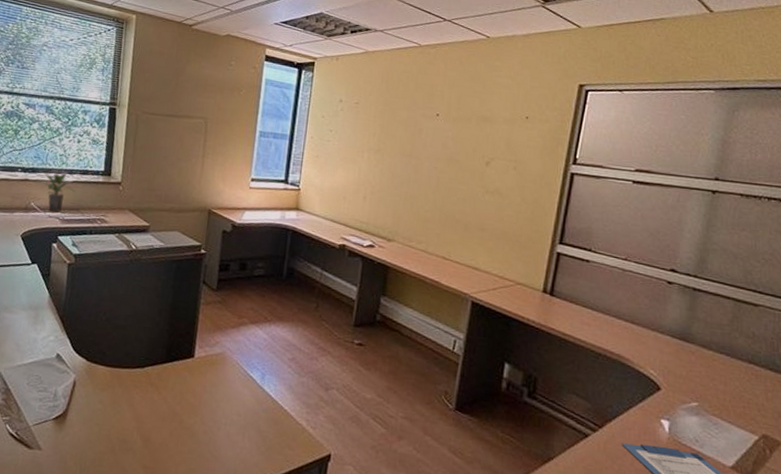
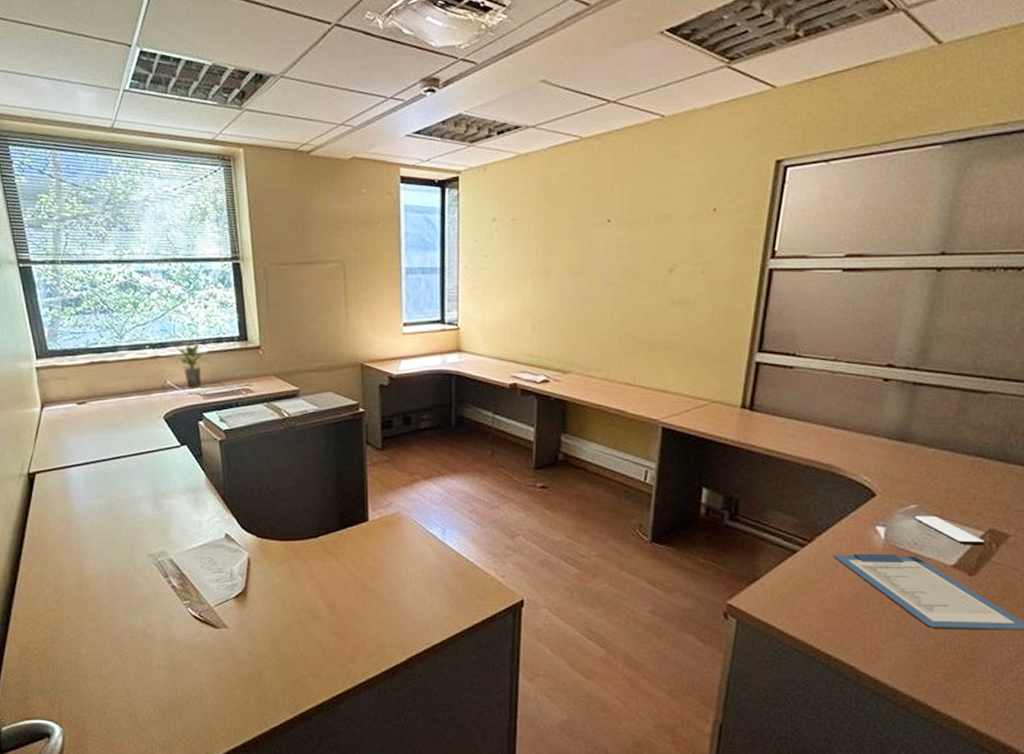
phone: none [694,413,760,450] -> present [913,515,986,546]

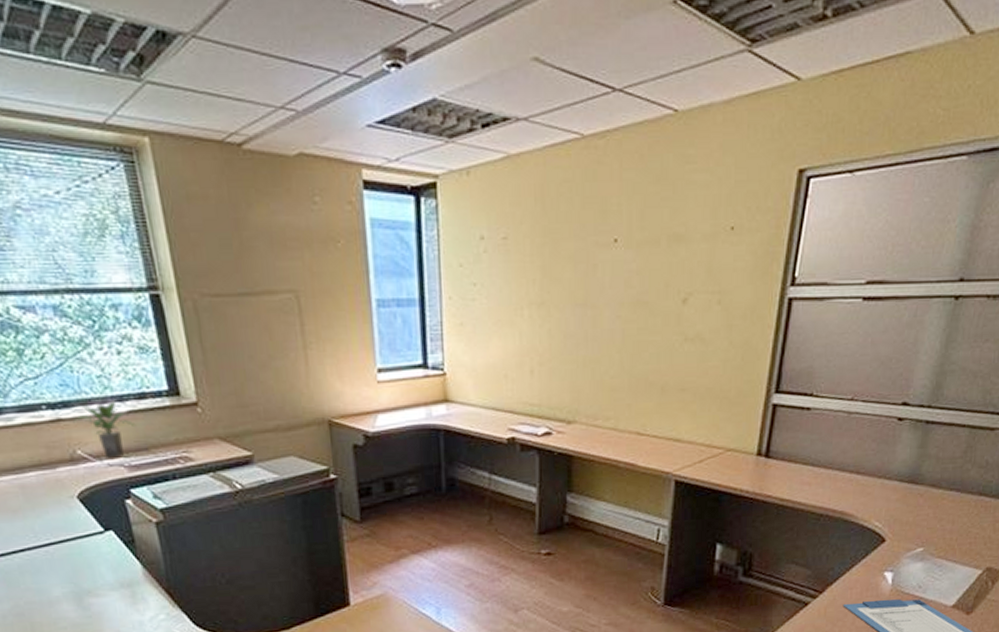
phone: present [913,515,986,546] -> none [919,557,983,584]

